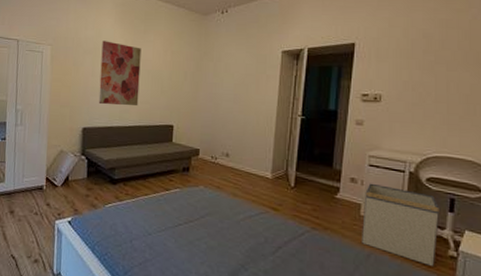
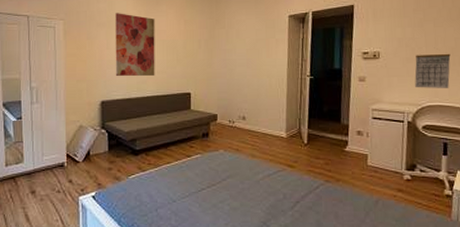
storage bin: present [361,183,439,266] -> none [369,134,435,205]
calendar: none [420,100,464,139] -> present [414,53,451,88]

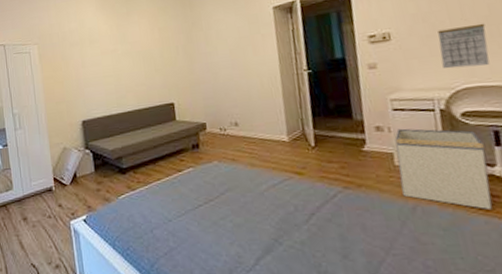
wall art: present [115,13,155,76] -> none [87,29,134,94]
storage bin: none [369,134,435,205] -> present [394,128,493,209]

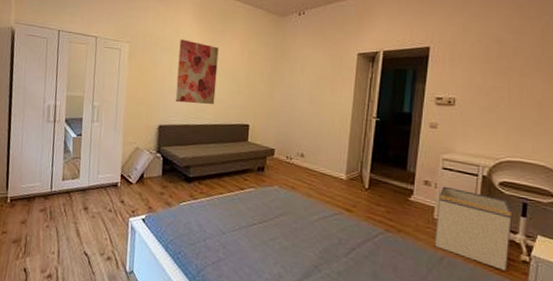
wall art: none [87,29,134,94] -> present [175,39,219,104]
calendar: present [438,23,490,69] -> none [494,105,537,144]

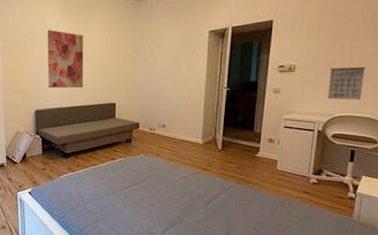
storage bin: present [434,186,512,270] -> none [277,142,342,206]
calendar: none [494,105,537,144] -> present [328,66,365,100]

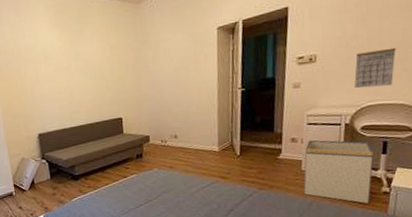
wall art: present [47,30,84,88] -> none [41,46,86,109]
storage bin: none [277,142,342,206] -> present [303,140,373,203]

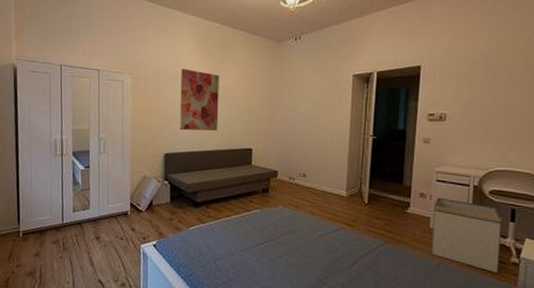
wall art: none [41,46,86,109] -> present [179,69,219,130]
calendar: present [354,47,396,89] -> none [482,117,522,153]

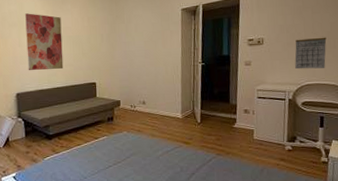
storage bin: present [431,197,502,273] -> none [255,112,313,172]
calendar: none [482,117,522,153] -> present [294,37,327,69]

